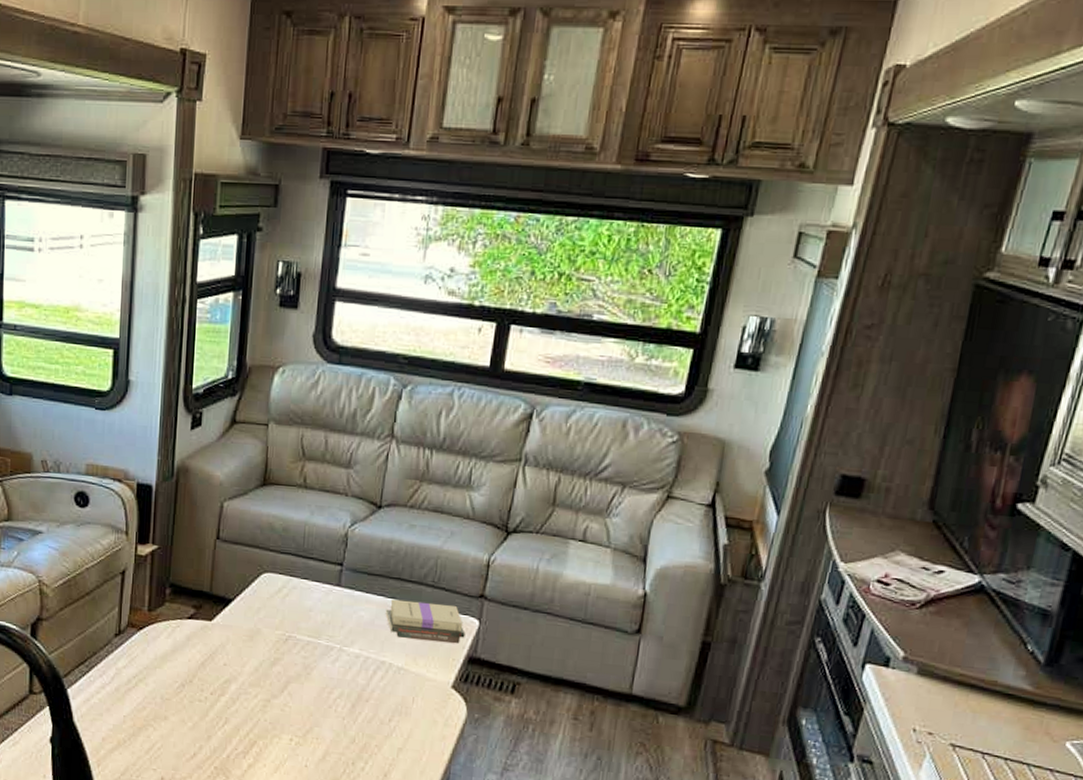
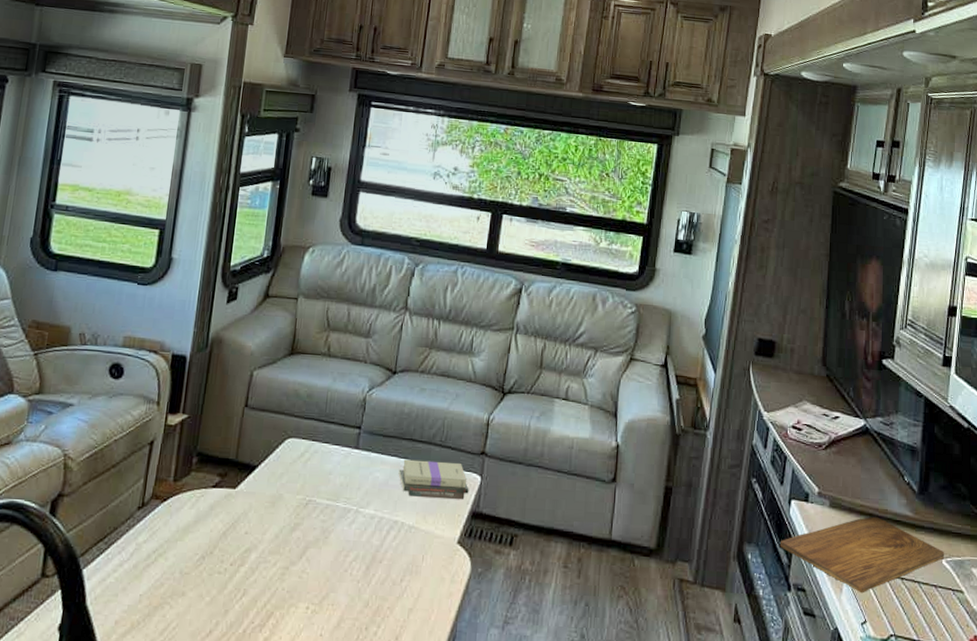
cutting board: none [844,687,1071,772] -> present [779,516,945,594]

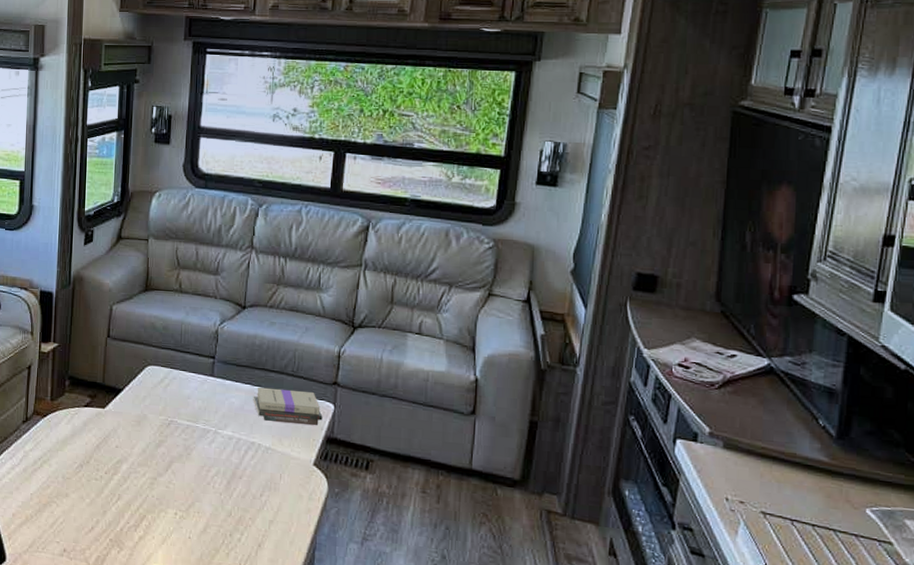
cutting board: present [779,516,945,594] -> none [662,459,870,538]

